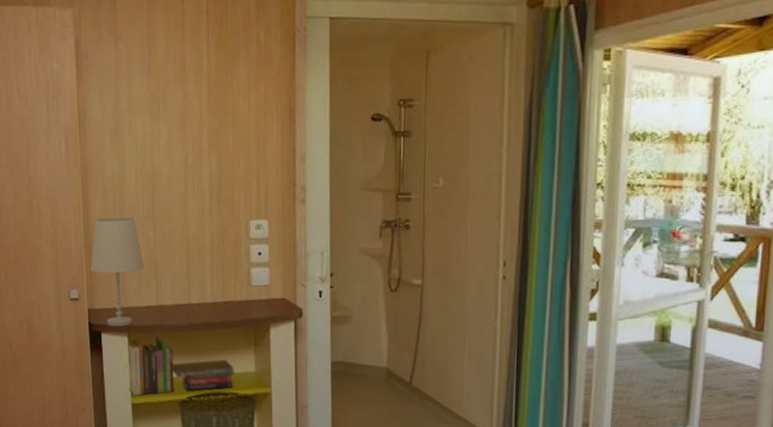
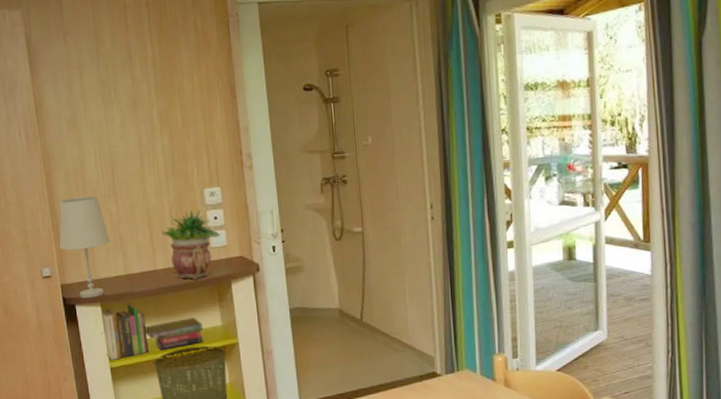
potted plant: none [199,242,263,319] -> present [161,209,220,279]

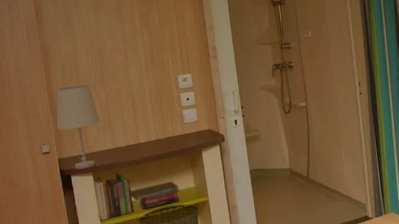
potted plant: present [161,209,220,279] -> none [143,92,192,150]

